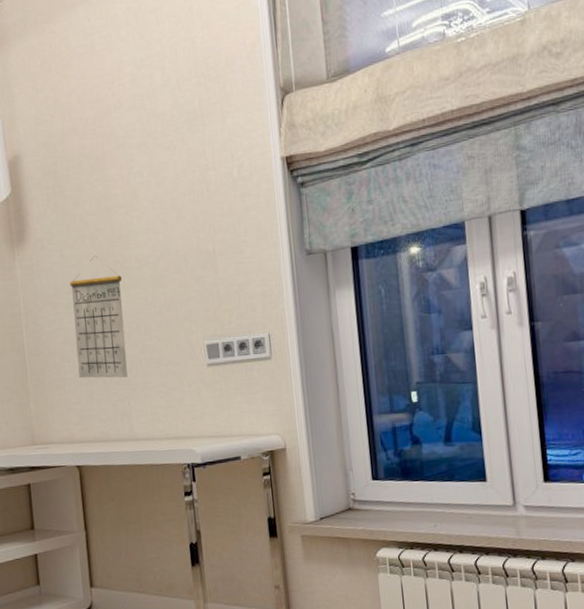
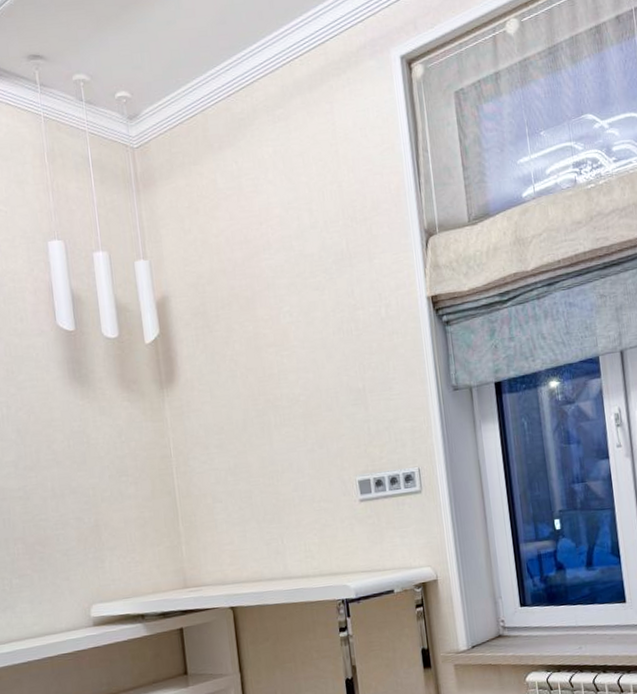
calendar: present [70,255,128,379] -> none [221,394,281,519]

